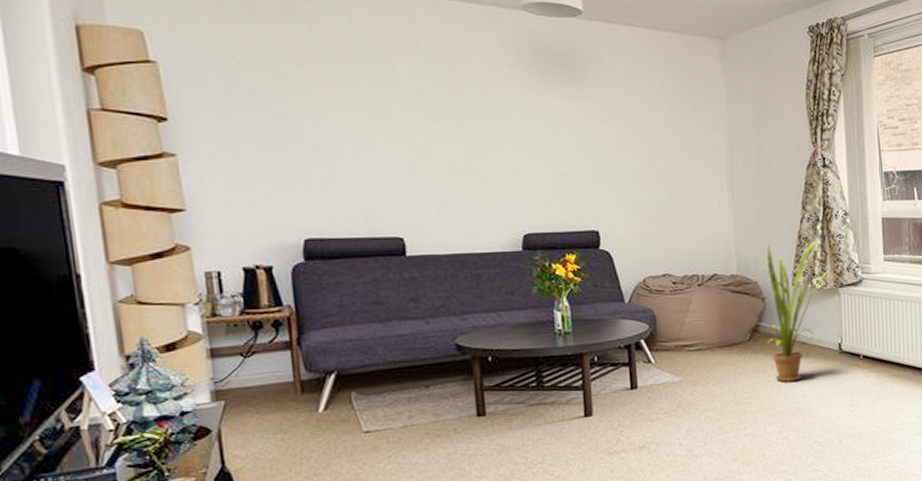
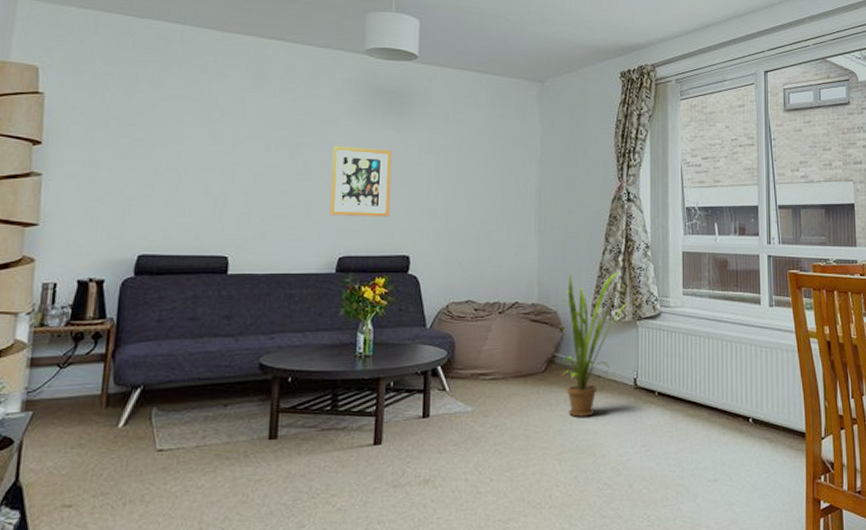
wall art: none [500,116,572,192] -> present [330,146,392,218]

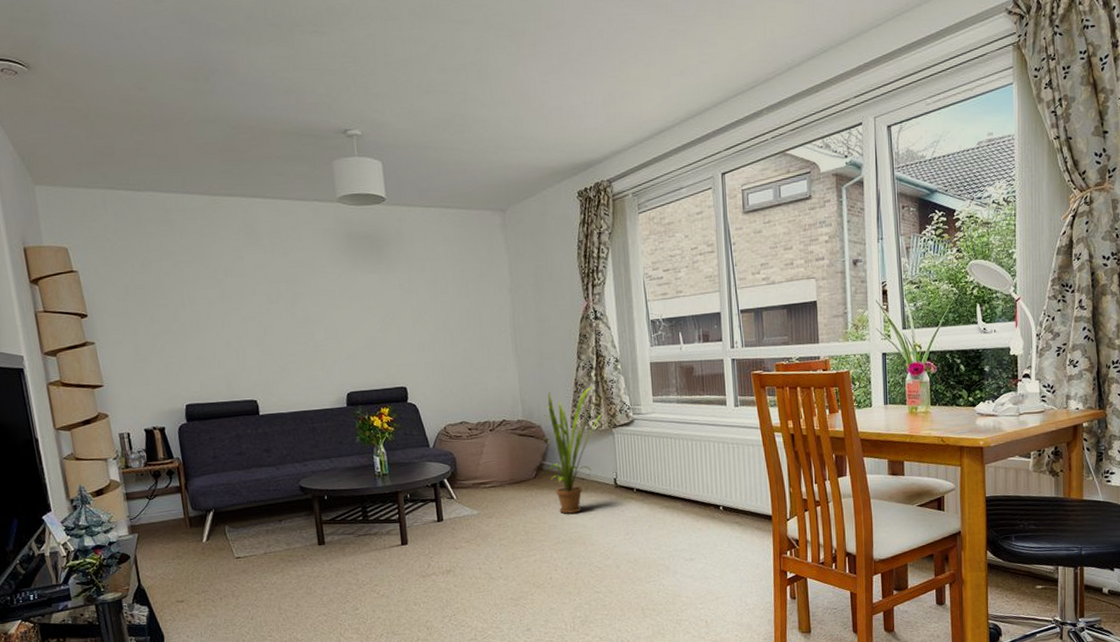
wall art: present [330,146,392,218] -> none [324,292,384,357]

